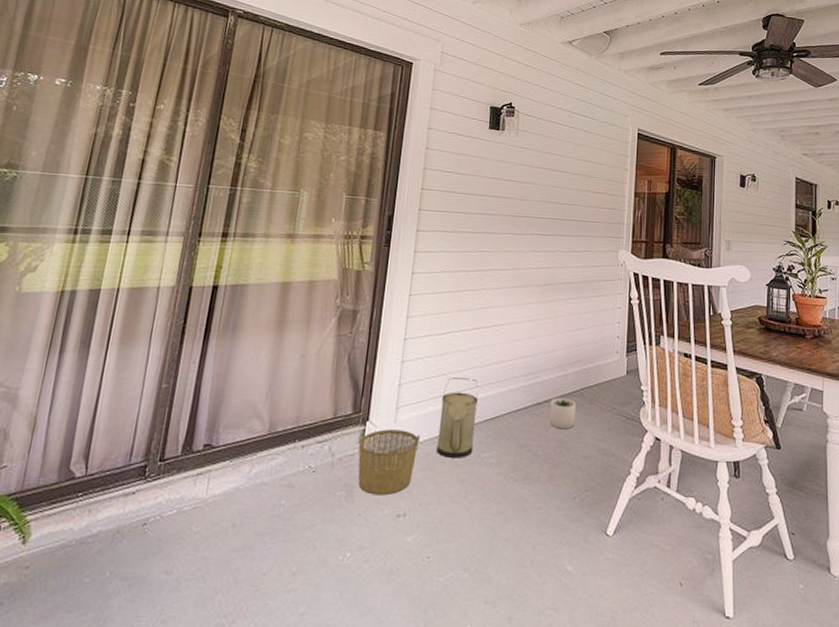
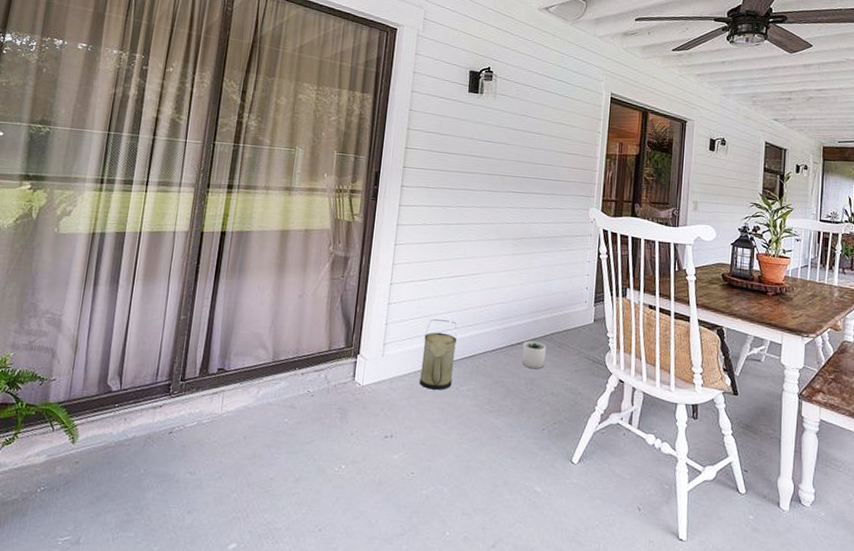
basket: present [358,429,420,496] -> none [350,362,405,419]

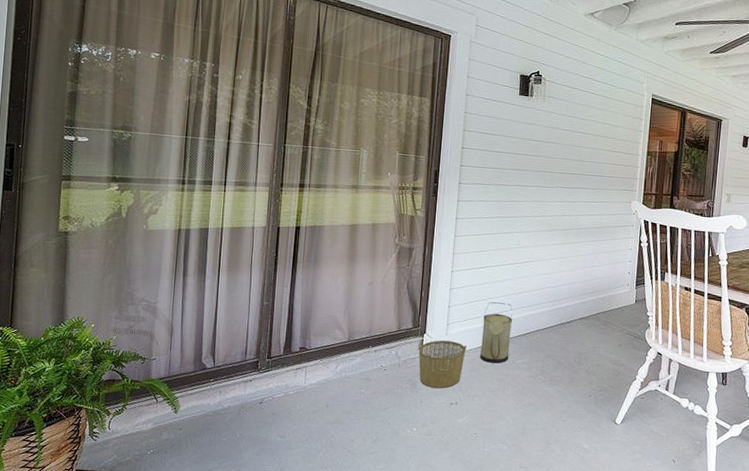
basket: none [350,362,405,419] -> present [418,340,467,389]
planter: present [522,341,546,370] -> none [571,320,593,345]

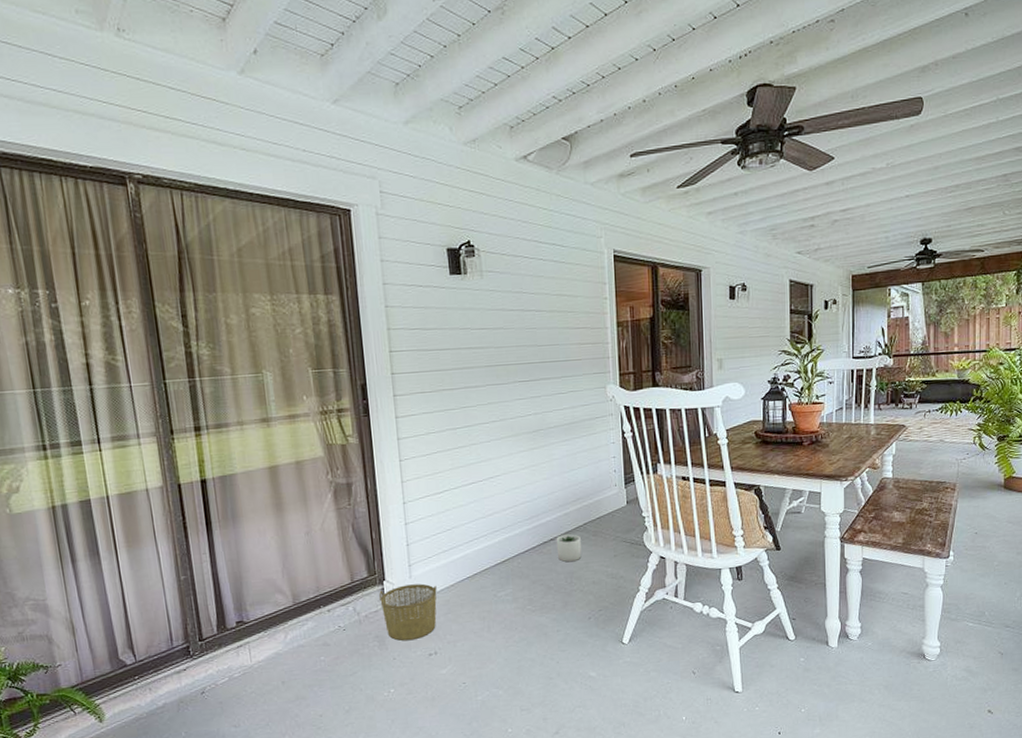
watering can: present [480,302,512,364] -> none [451,529,489,602]
planter: none [571,320,593,345] -> present [556,534,582,562]

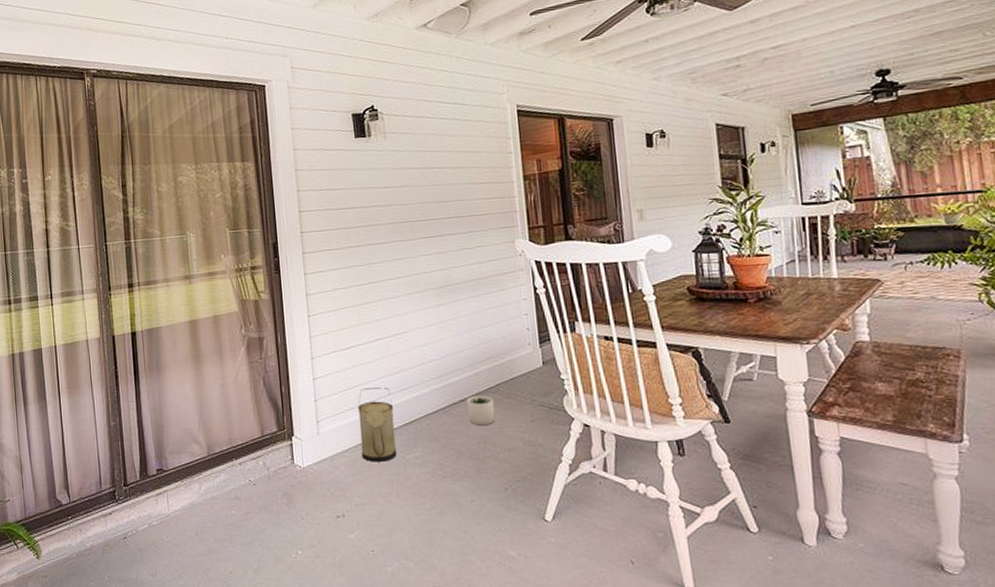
basket: present [379,583,437,641] -> none [288,441,345,501]
watering can: none [451,529,489,602] -> present [358,387,397,462]

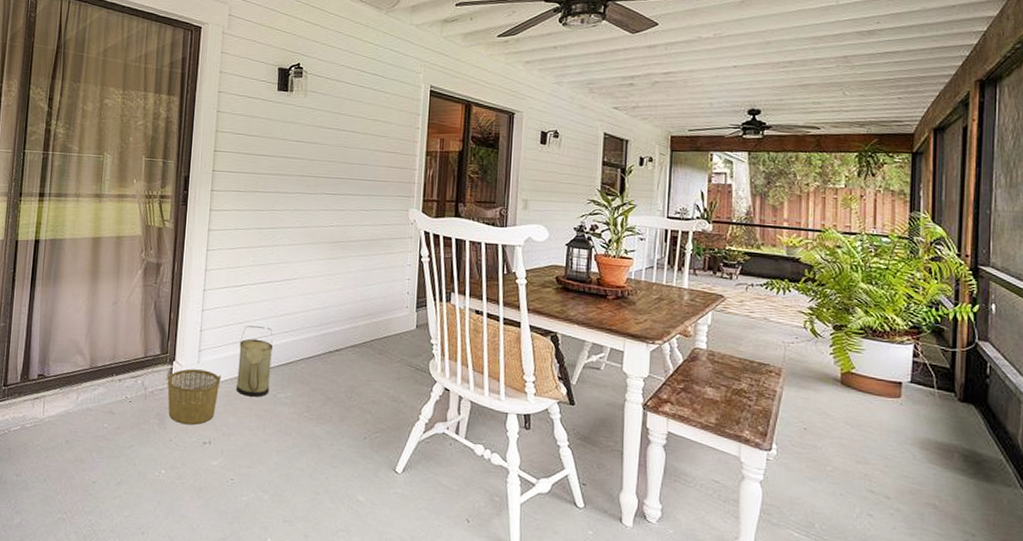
basket: none [288,441,345,501] -> present [167,368,221,425]
planter: present [466,395,495,426] -> none [341,347,366,377]

